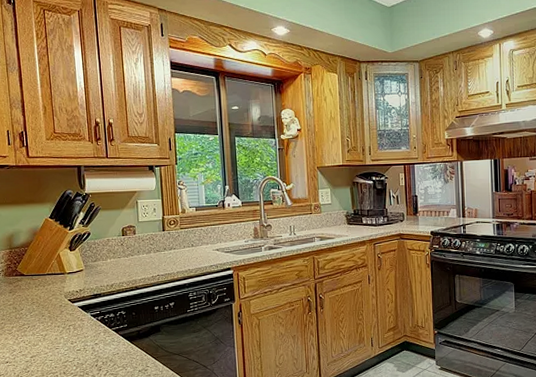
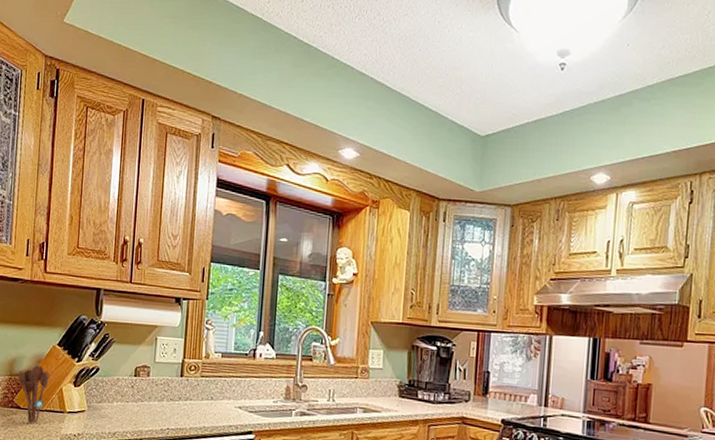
utensil holder: none [18,236,47,287] -> present [19,364,49,423]

